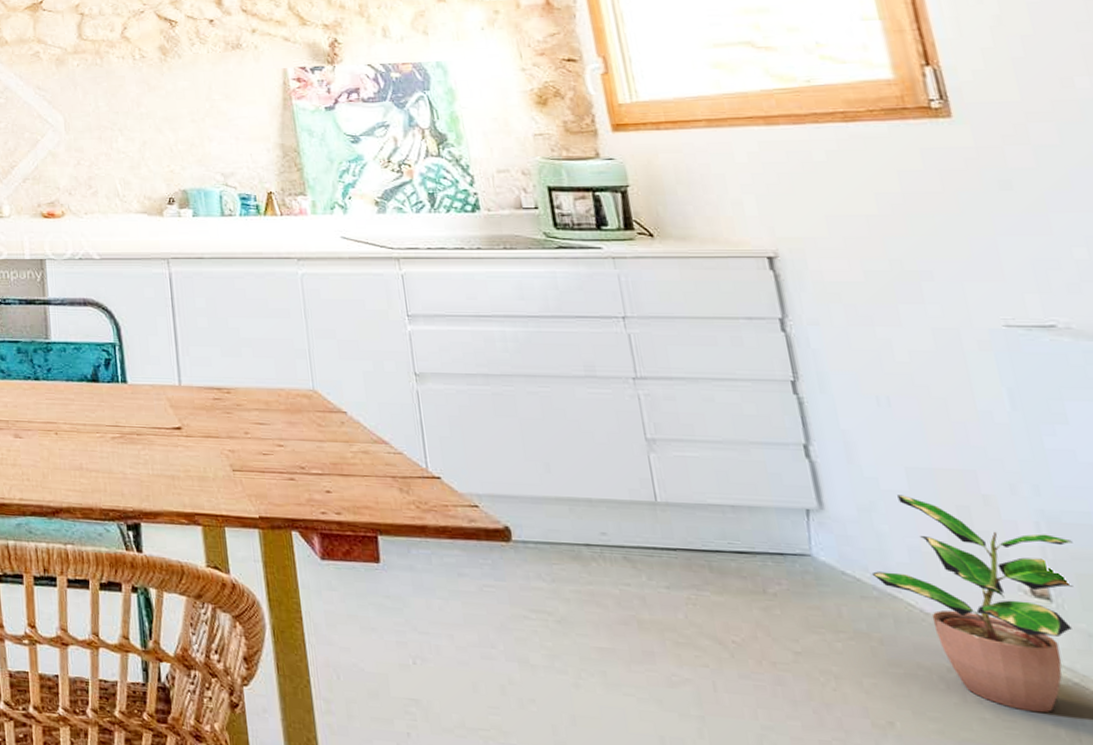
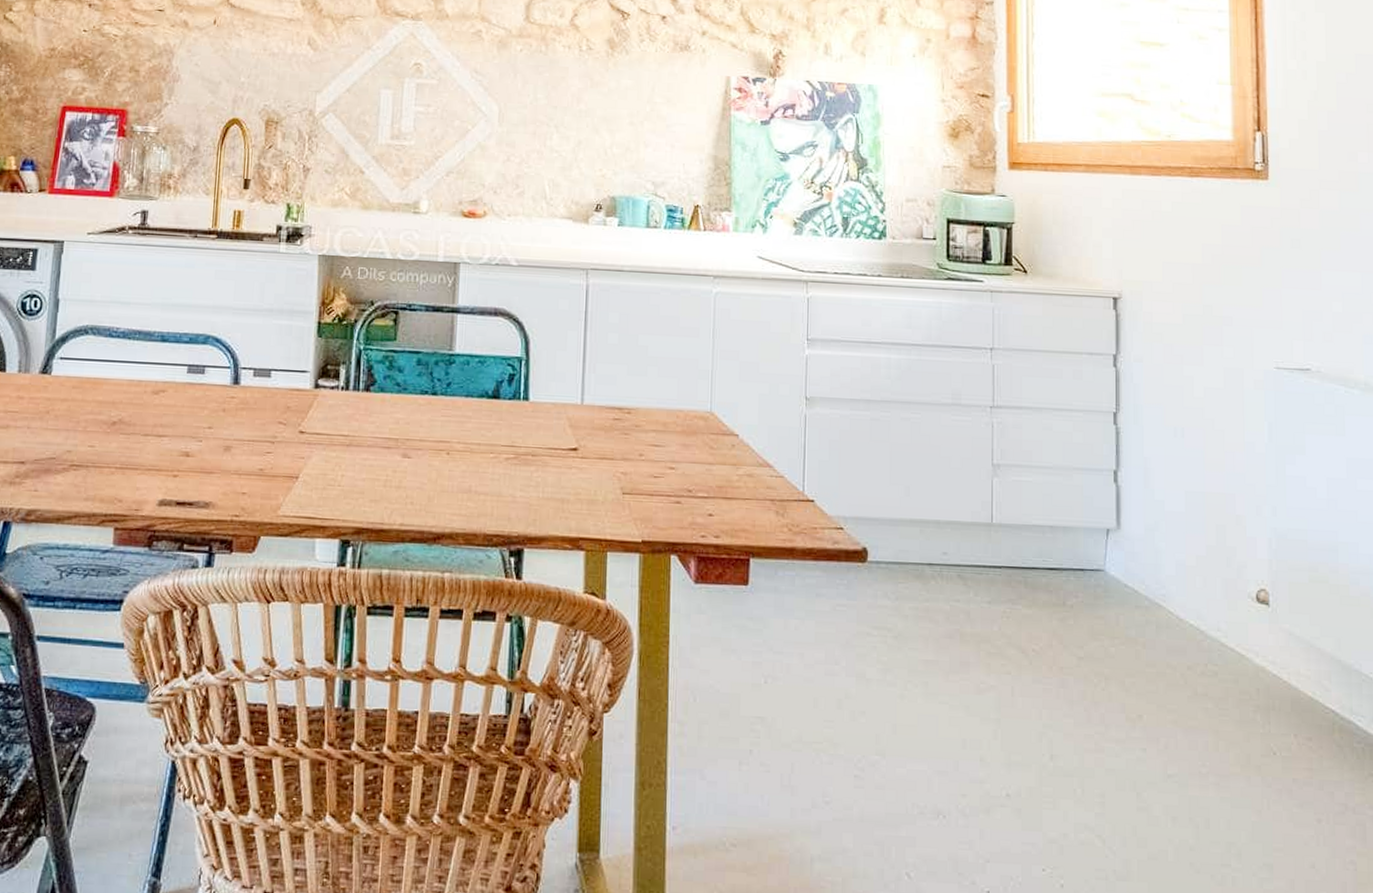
potted plant: present [871,494,1073,713] -> none [1146,515,1291,701]

